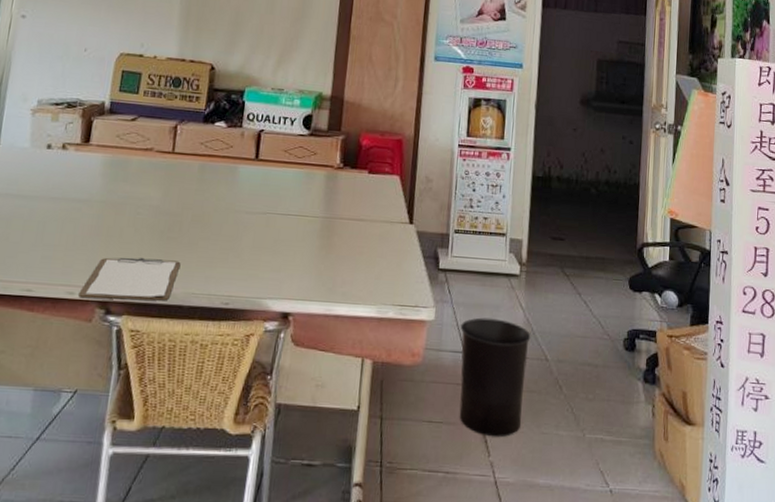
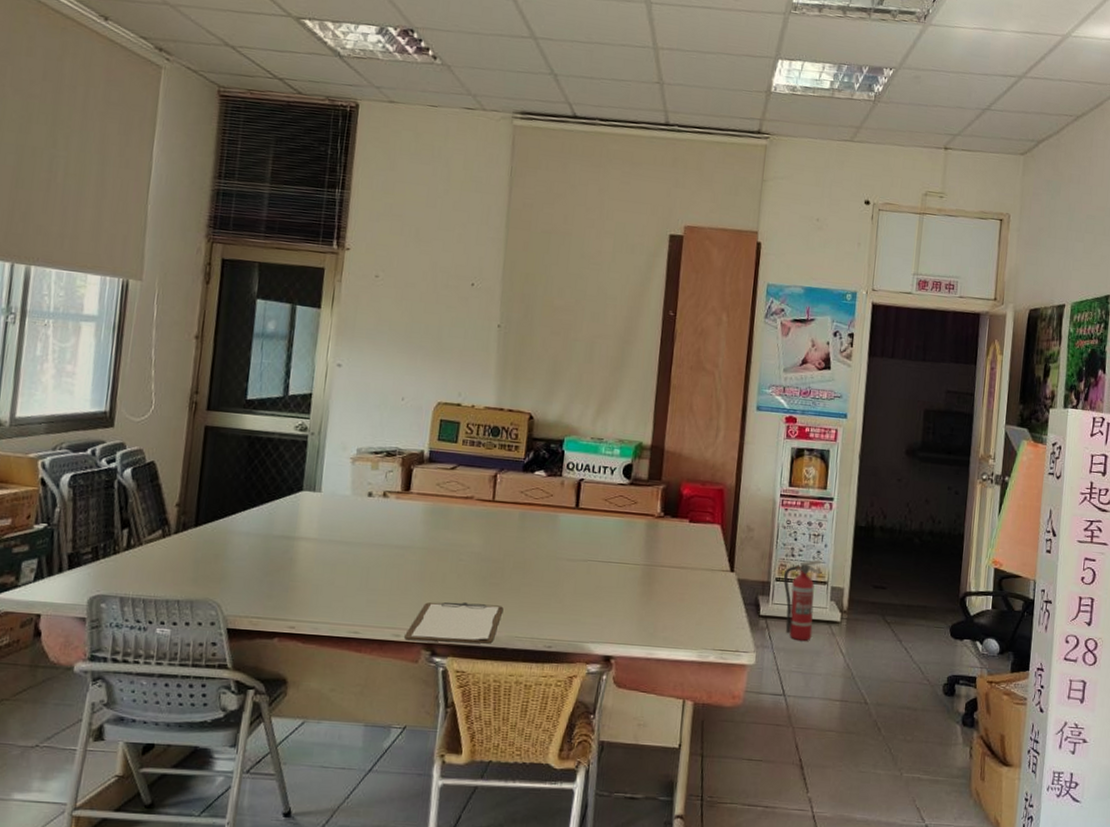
waste bin: present [459,317,531,436] -> none [778,662,851,774]
fire extinguisher: none [462,210,499,295] -> present [783,559,821,641]

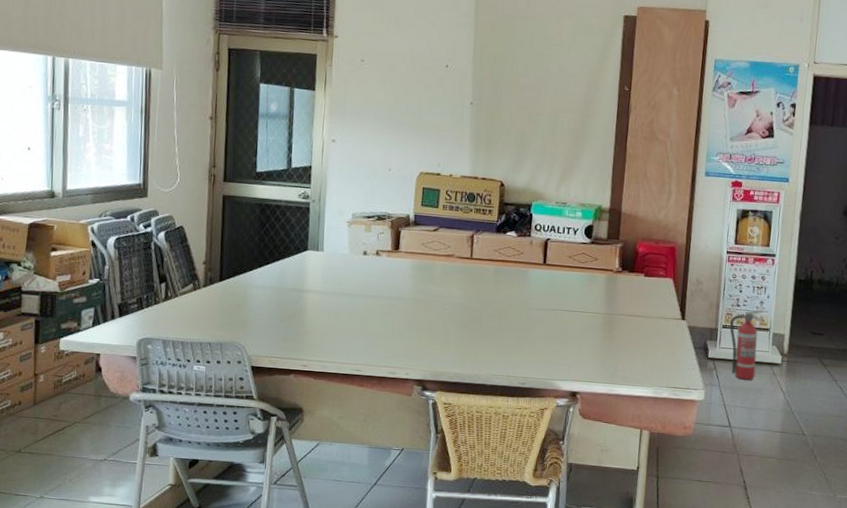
clipboard: present [404,601,504,644] -> none [399,344,483,381]

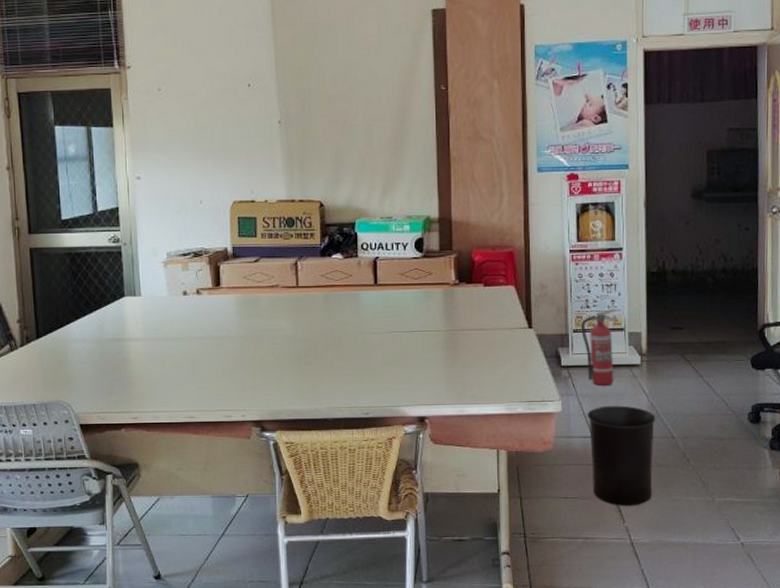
waste bin: none [725,399,790,494] -> present [587,405,656,506]

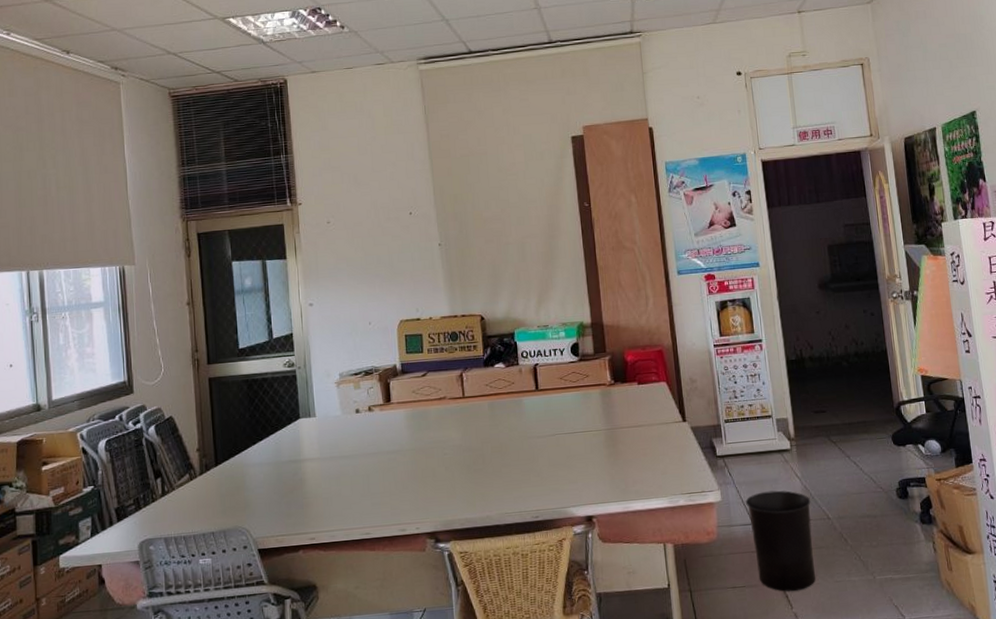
fire extinguisher: present [580,308,617,385] -> none [730,396,768,472]

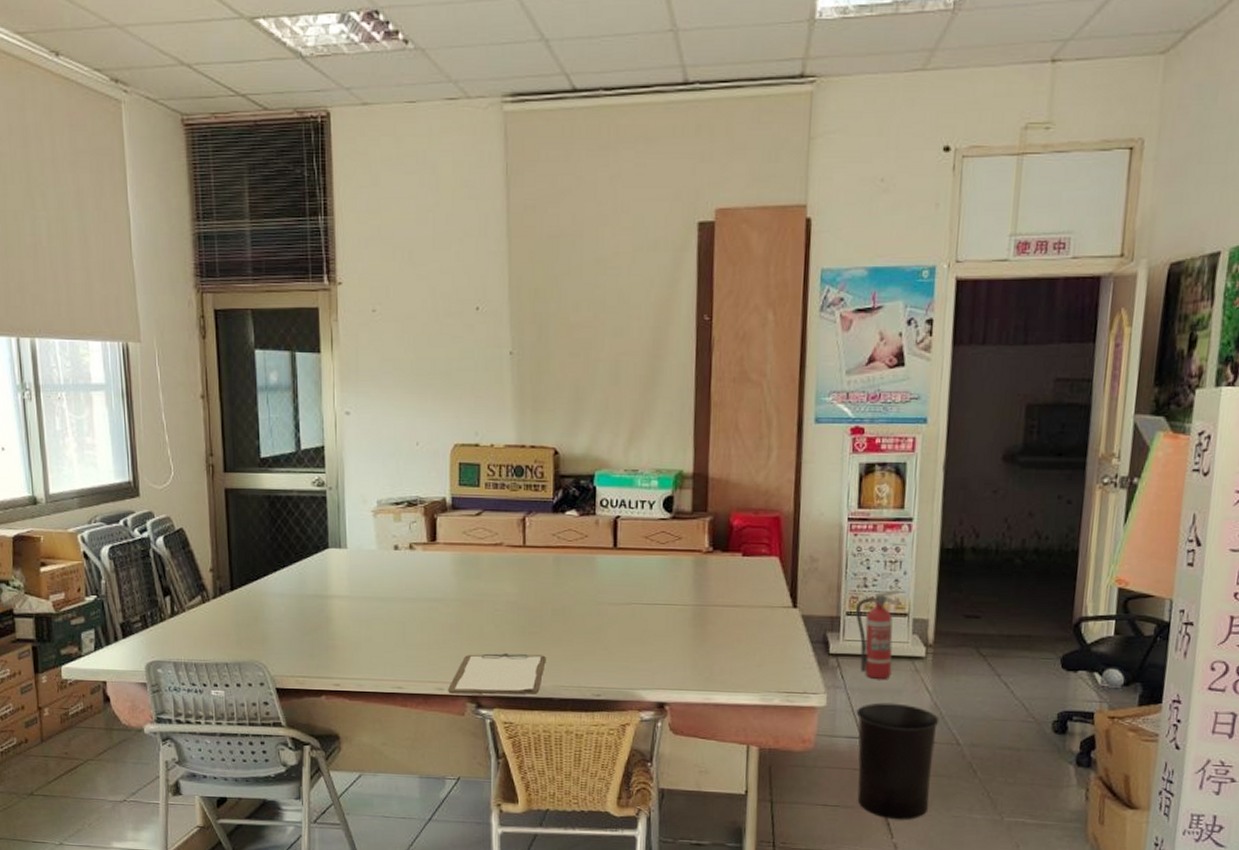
clipboard: none [410,488,491,533] -> present [448,652,546,694]
fire extinguisher: none [730,396,768,472] -> present [855,589,900,679]

